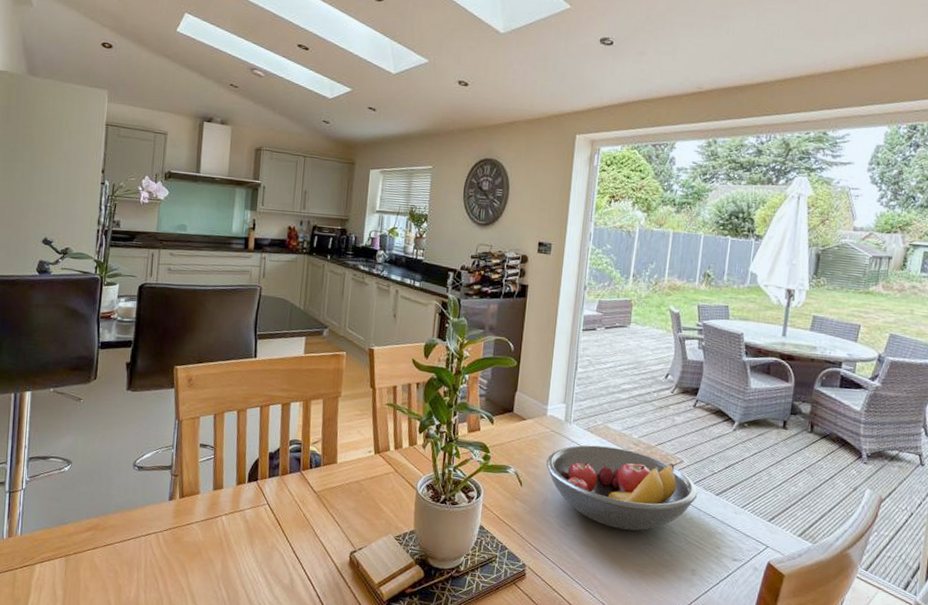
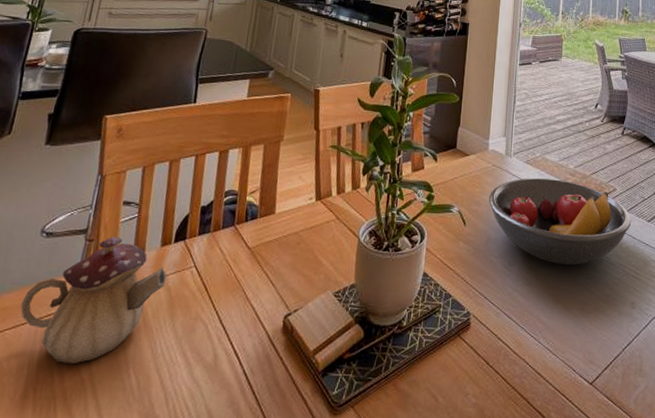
teapot: none [125,473,244,575] -> present [20,237,167,365]

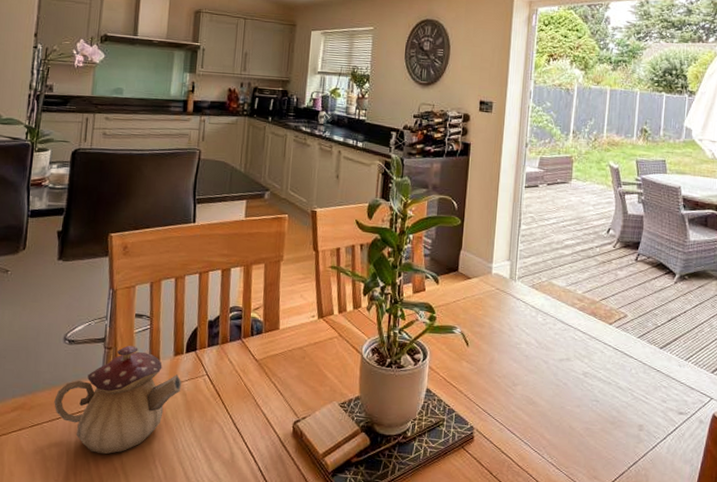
fruit bowl: present [489,178,632,265] -> none [492,302,643,388]

